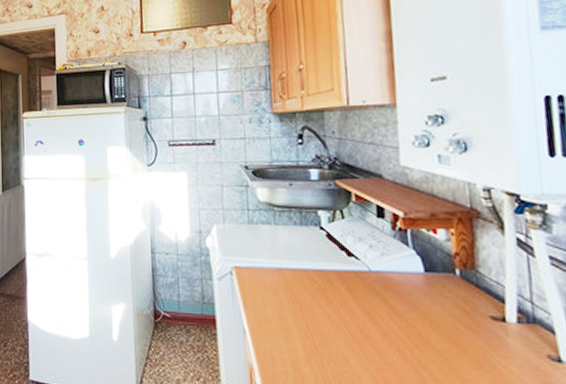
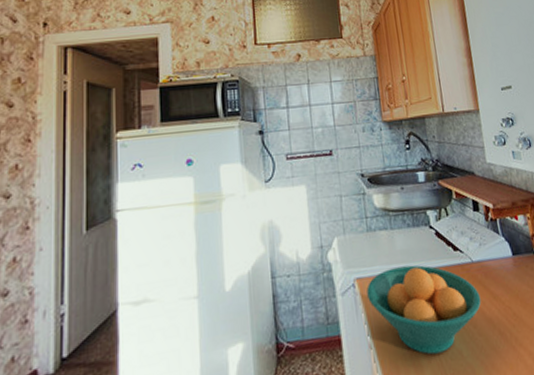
fruit bowl: none [244,263,377,355] -> present [366,265,481,355]

